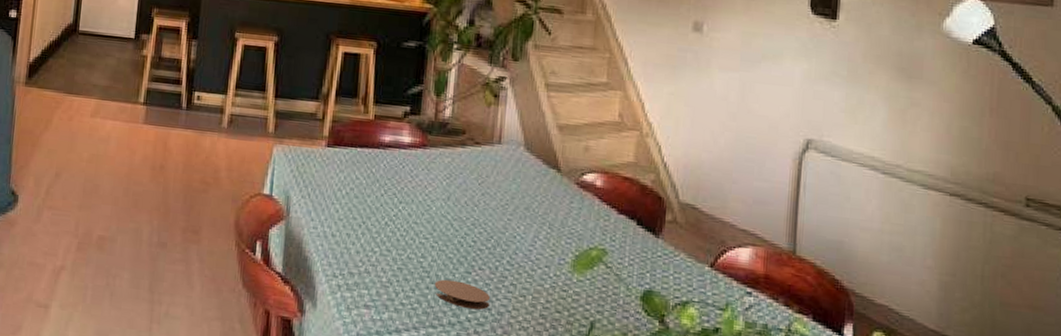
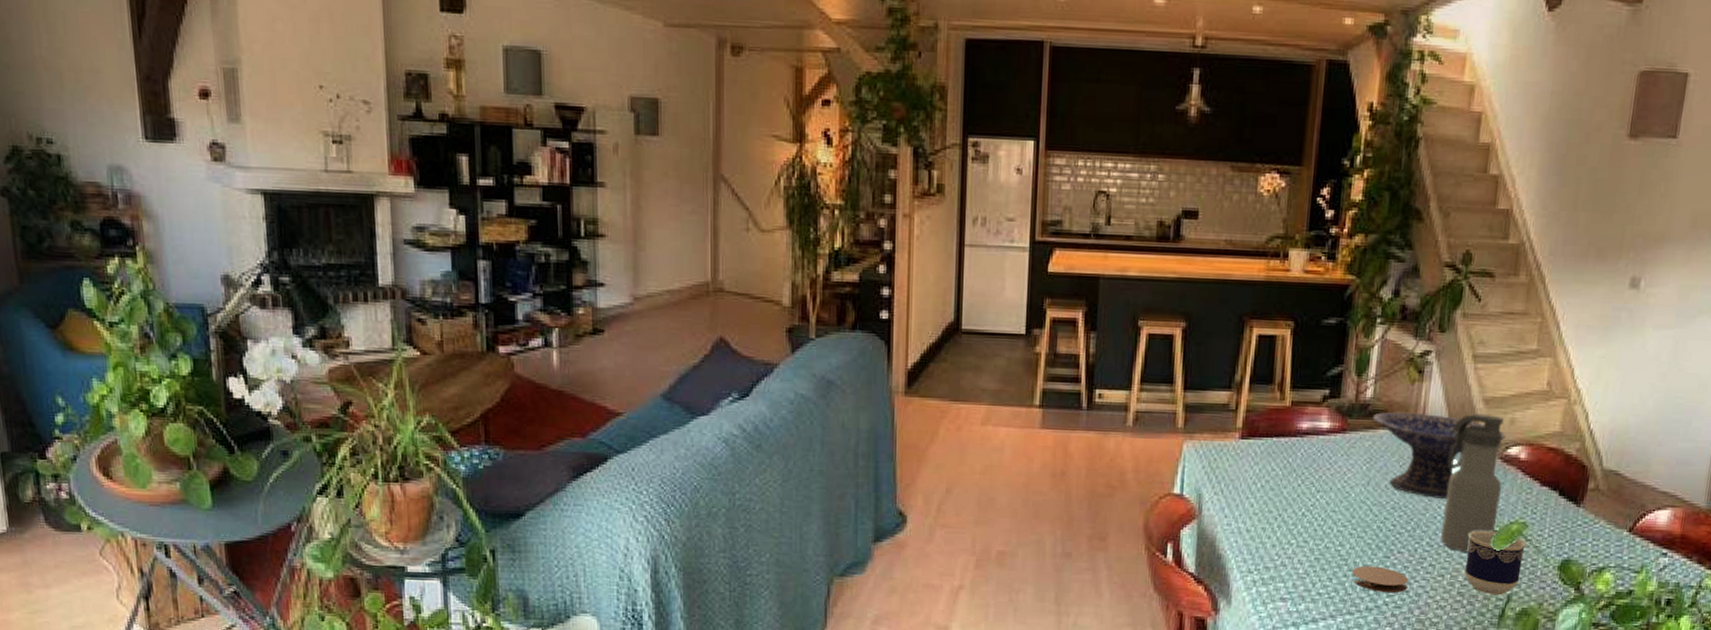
decorative bowl: none [451,131,581,219] -> present [1372,411,1506,499]
water bottle: none [520,139,579,275] -> present [1439,413,1505,552]
cup: none [546,253,607,322] -> present [1465,531,1527,596]

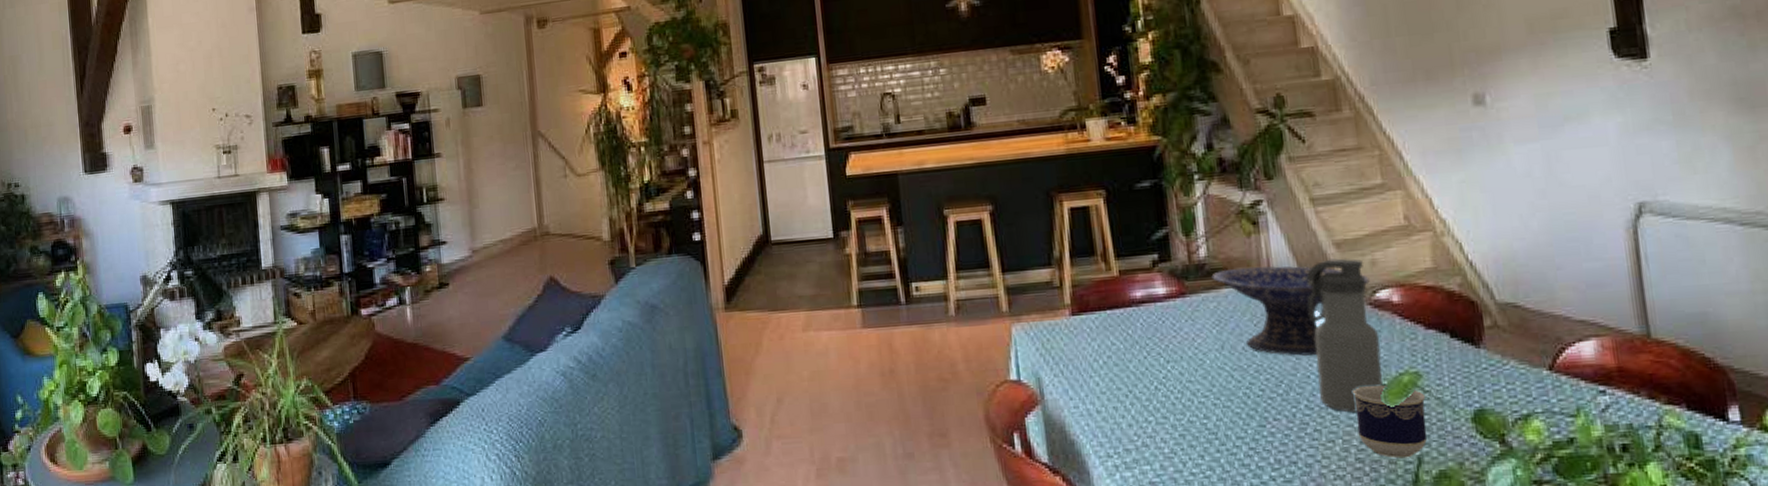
coaster: present [1352,566,1409,592] -> none [1225,437,1294,466]

